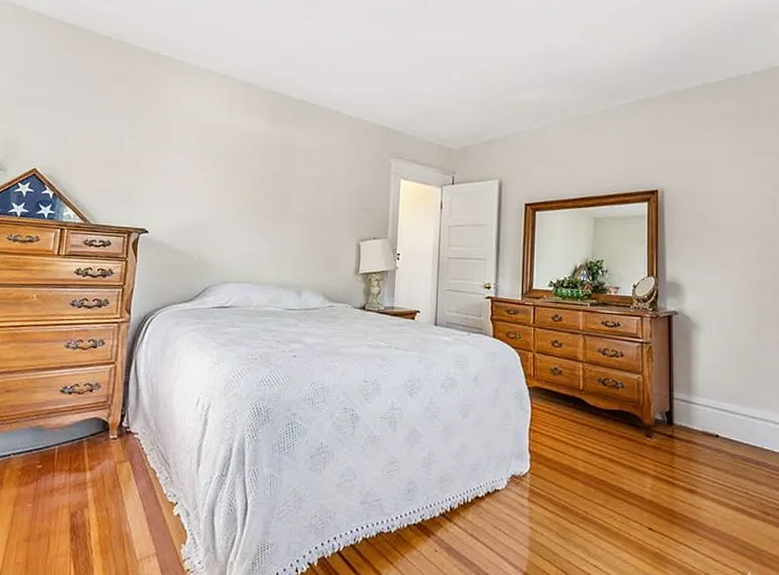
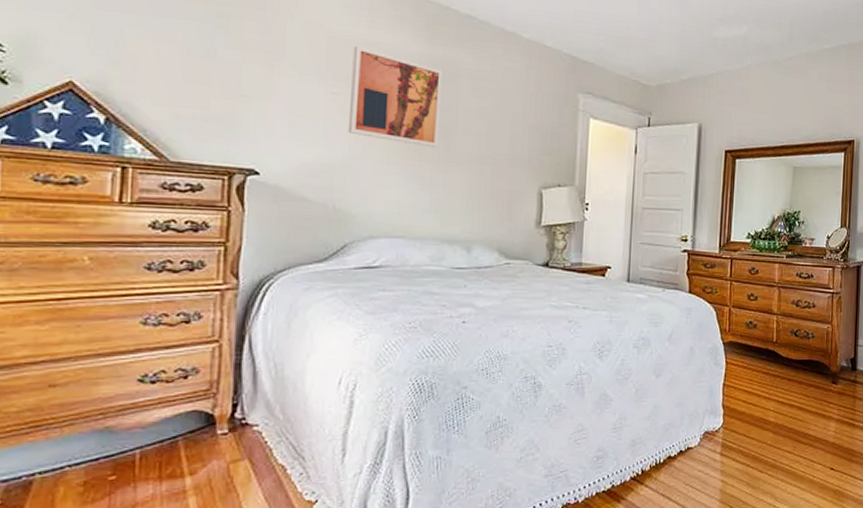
wall art: none [211,130,283,209] -> present [348,45,443,148]

